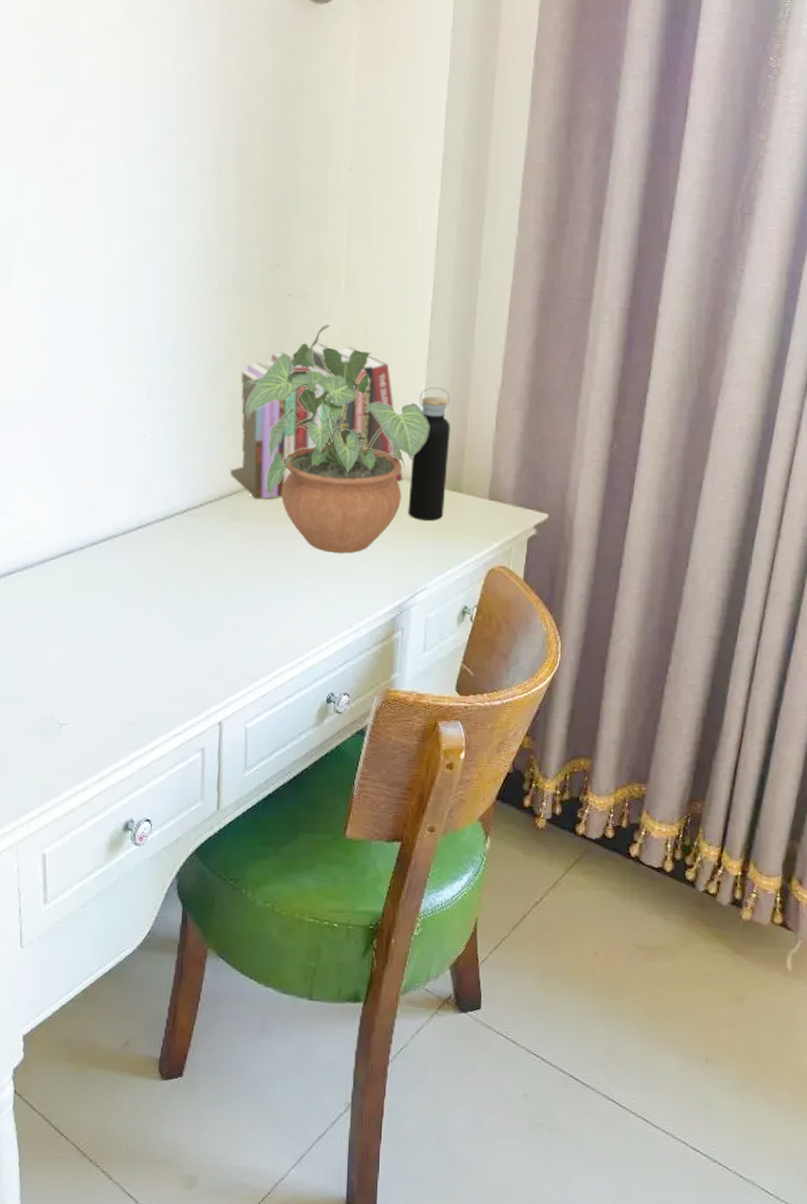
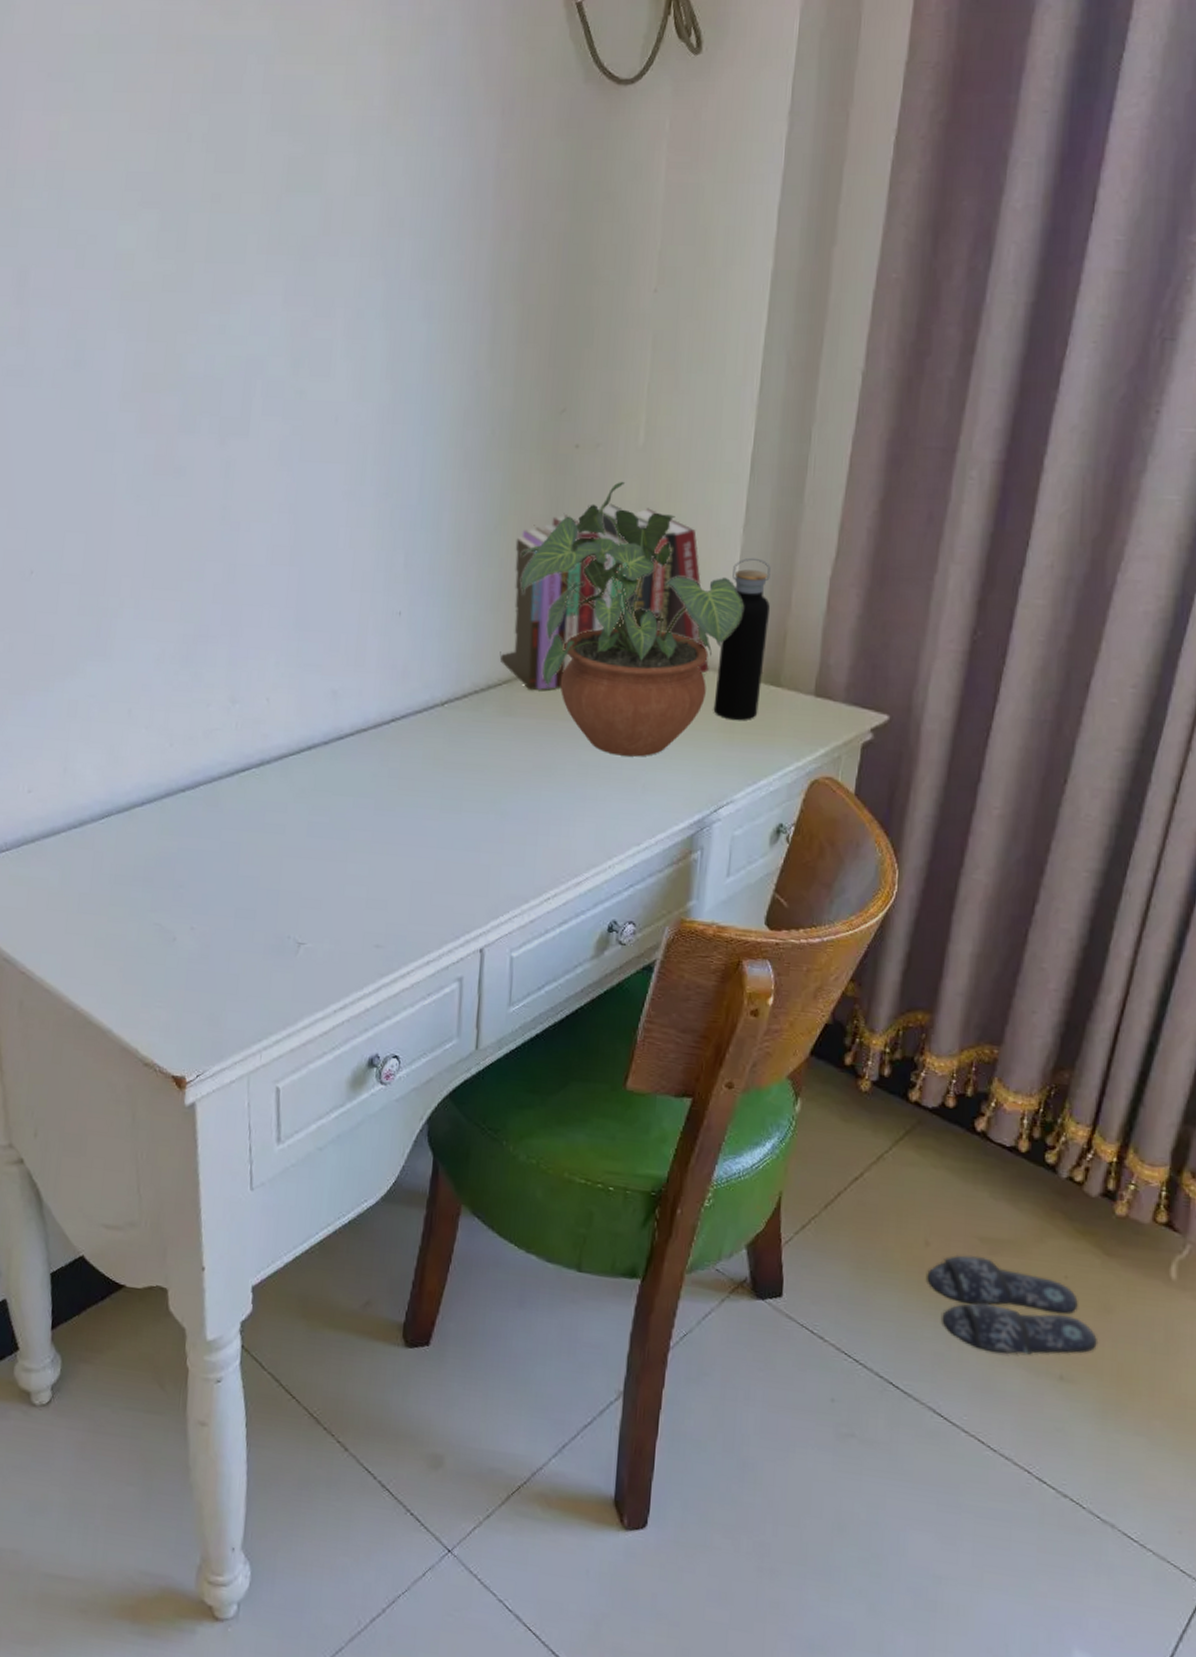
slippers: none [597,962,733,1044] -> present [927,1254,1097,1355]

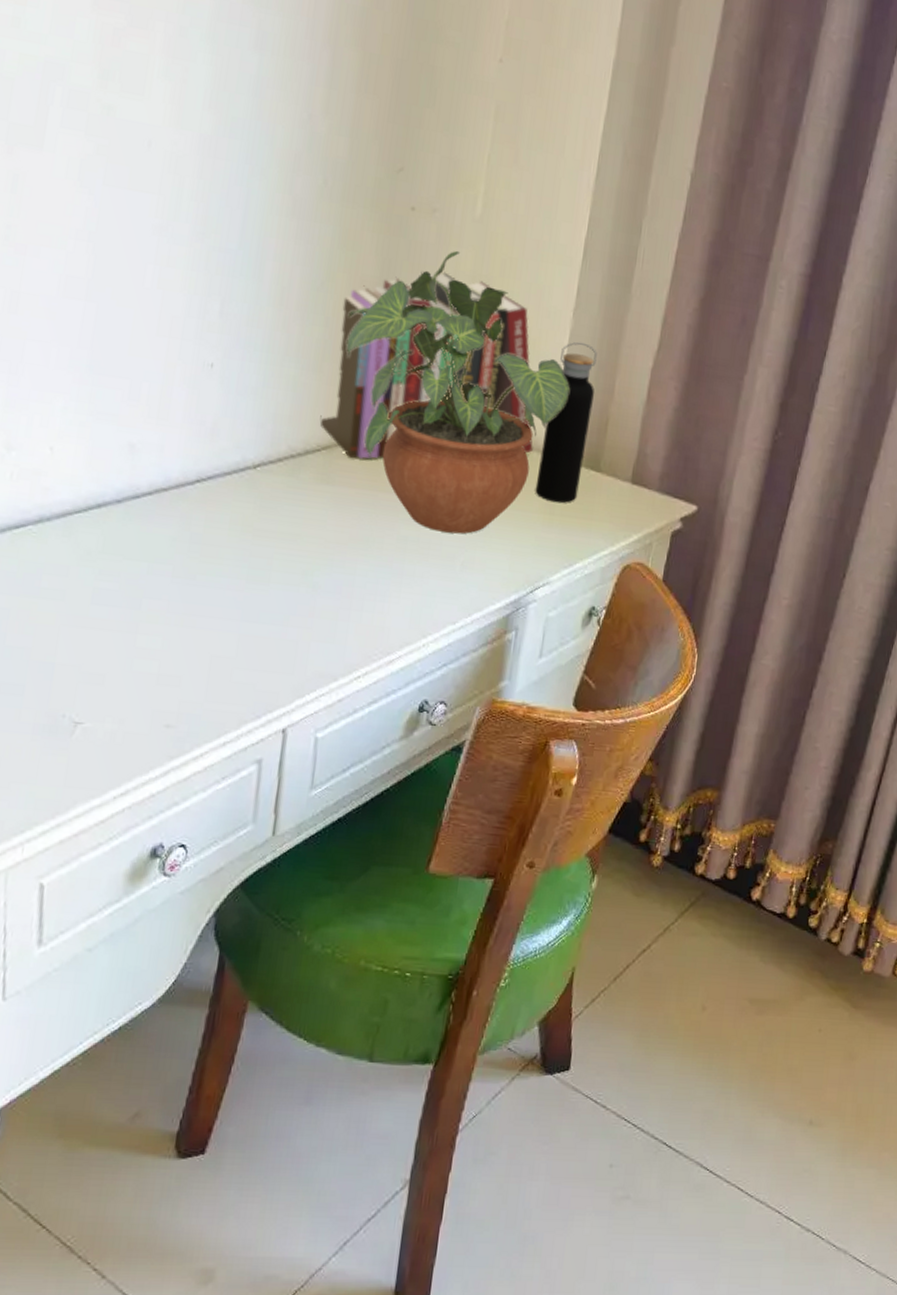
slippers: present [927,1254,1097,1355] -> none [702,1017,842,1106]

